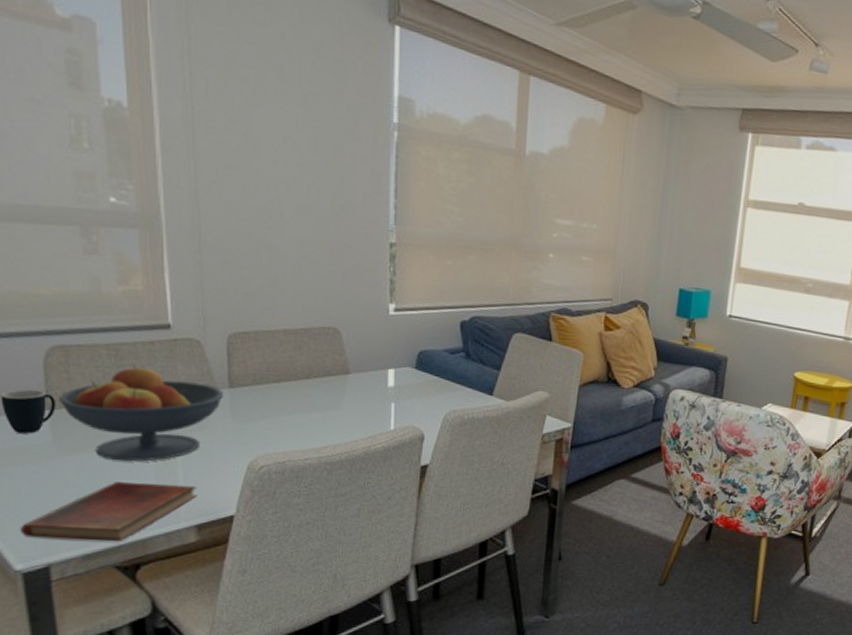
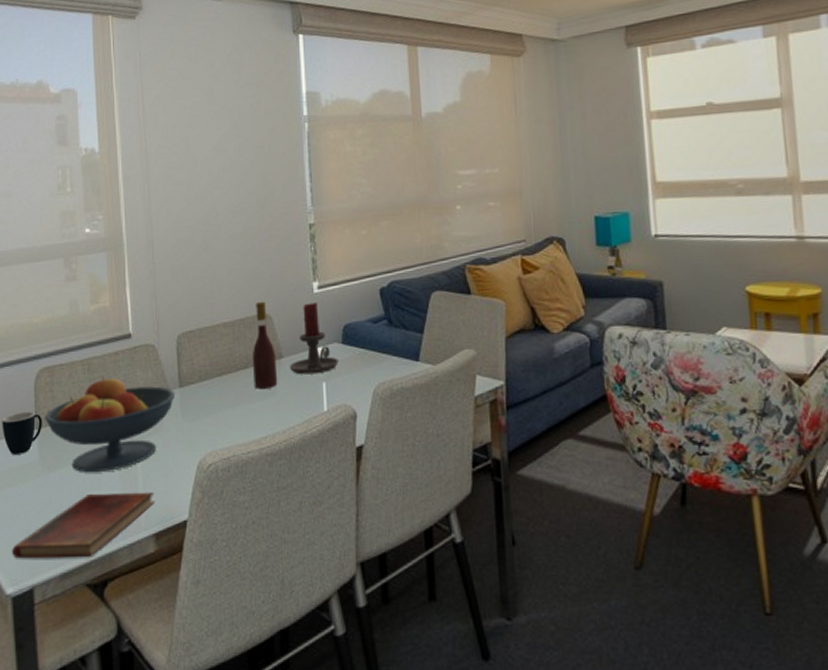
wine bottle: none [315,313,343,402] -> present [252,301,278,389]
candle holder: none [356,323,410,394] -> present [289,302,338,375]

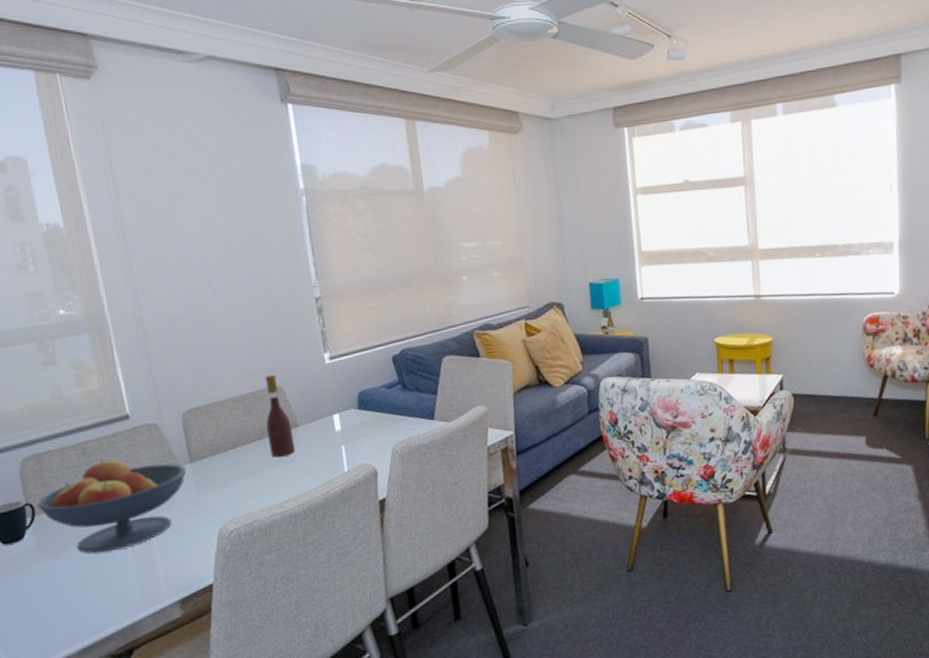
diary: present [11,491,155,559] -> none [17,562,176,644]
candle holder: present [289,302,338,375] -> none [306,372,356,441]

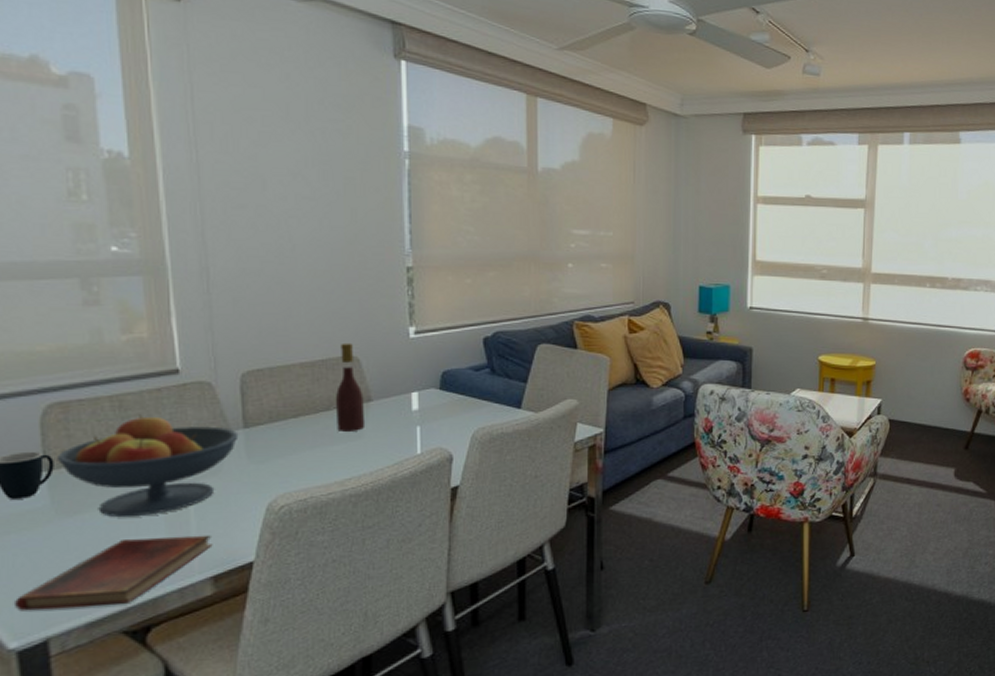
diary: none [17,562,176,644] -> present [13,535,213,612]

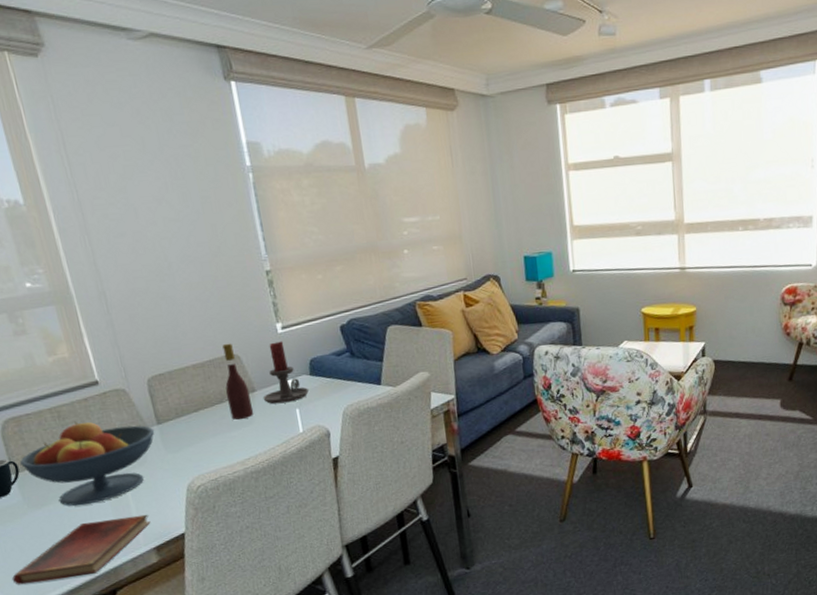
candle holder: none [379,347,435,418] -> present [262,341,309,404]

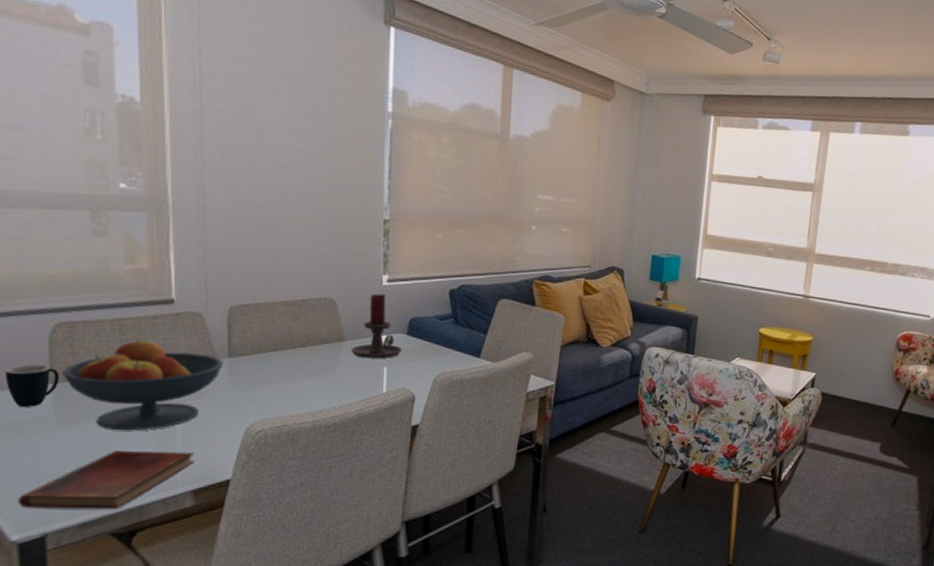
wine bottle: present [222,343,254,420] -> none [311,285,338,368]

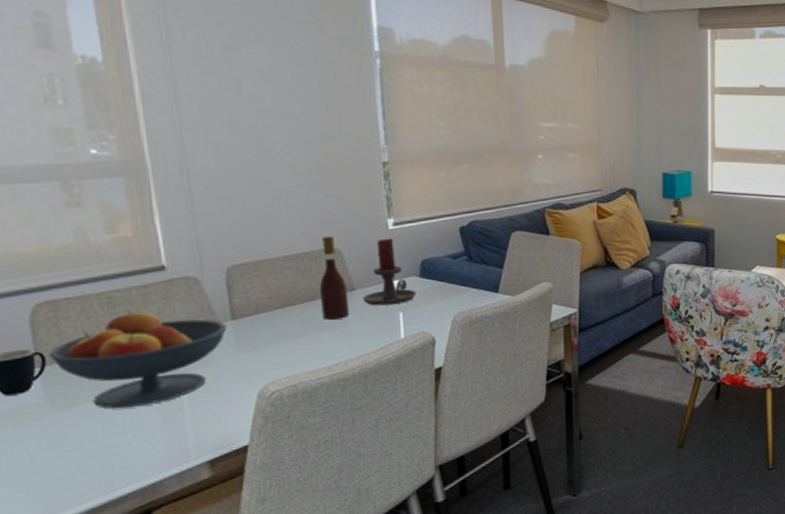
diary: present [17,450,195,510] -> none [14,421,208,502]
wine bottle: none [311,285,338,368] -> present [319,235,350,320]

